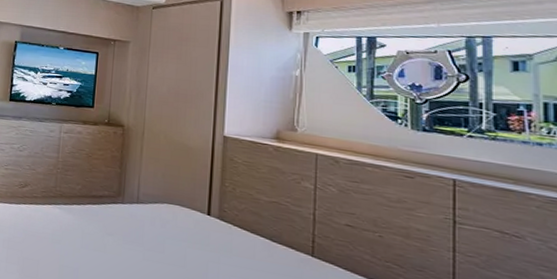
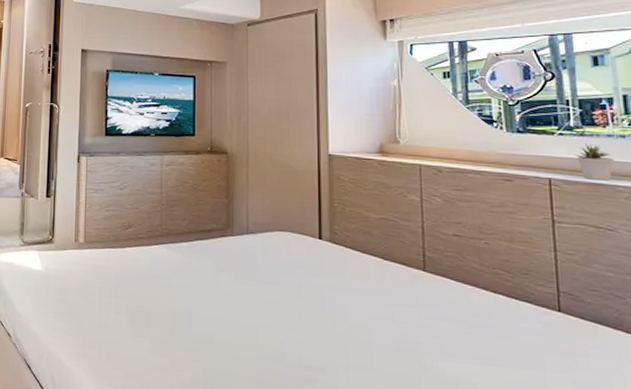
potted plant: none [483,148,528,187] -> present [574,143,614,180]

